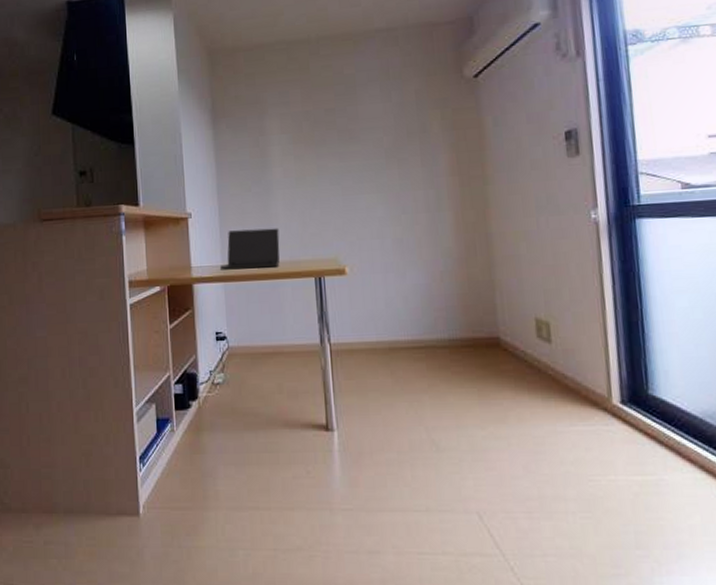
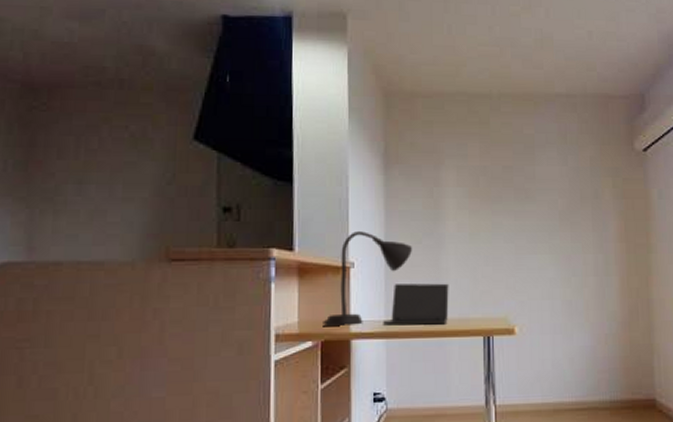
desk lamp: none [168,184,243,272] -> present [323,231,412,326]

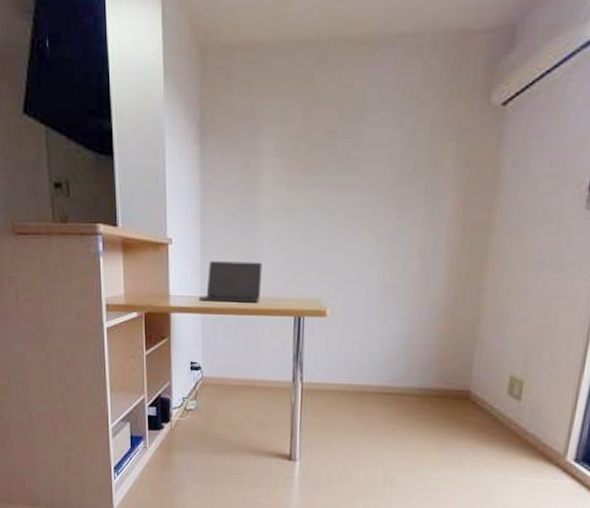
desk lamp: present [323,231,412,326] -> none [146,207,227,299]

